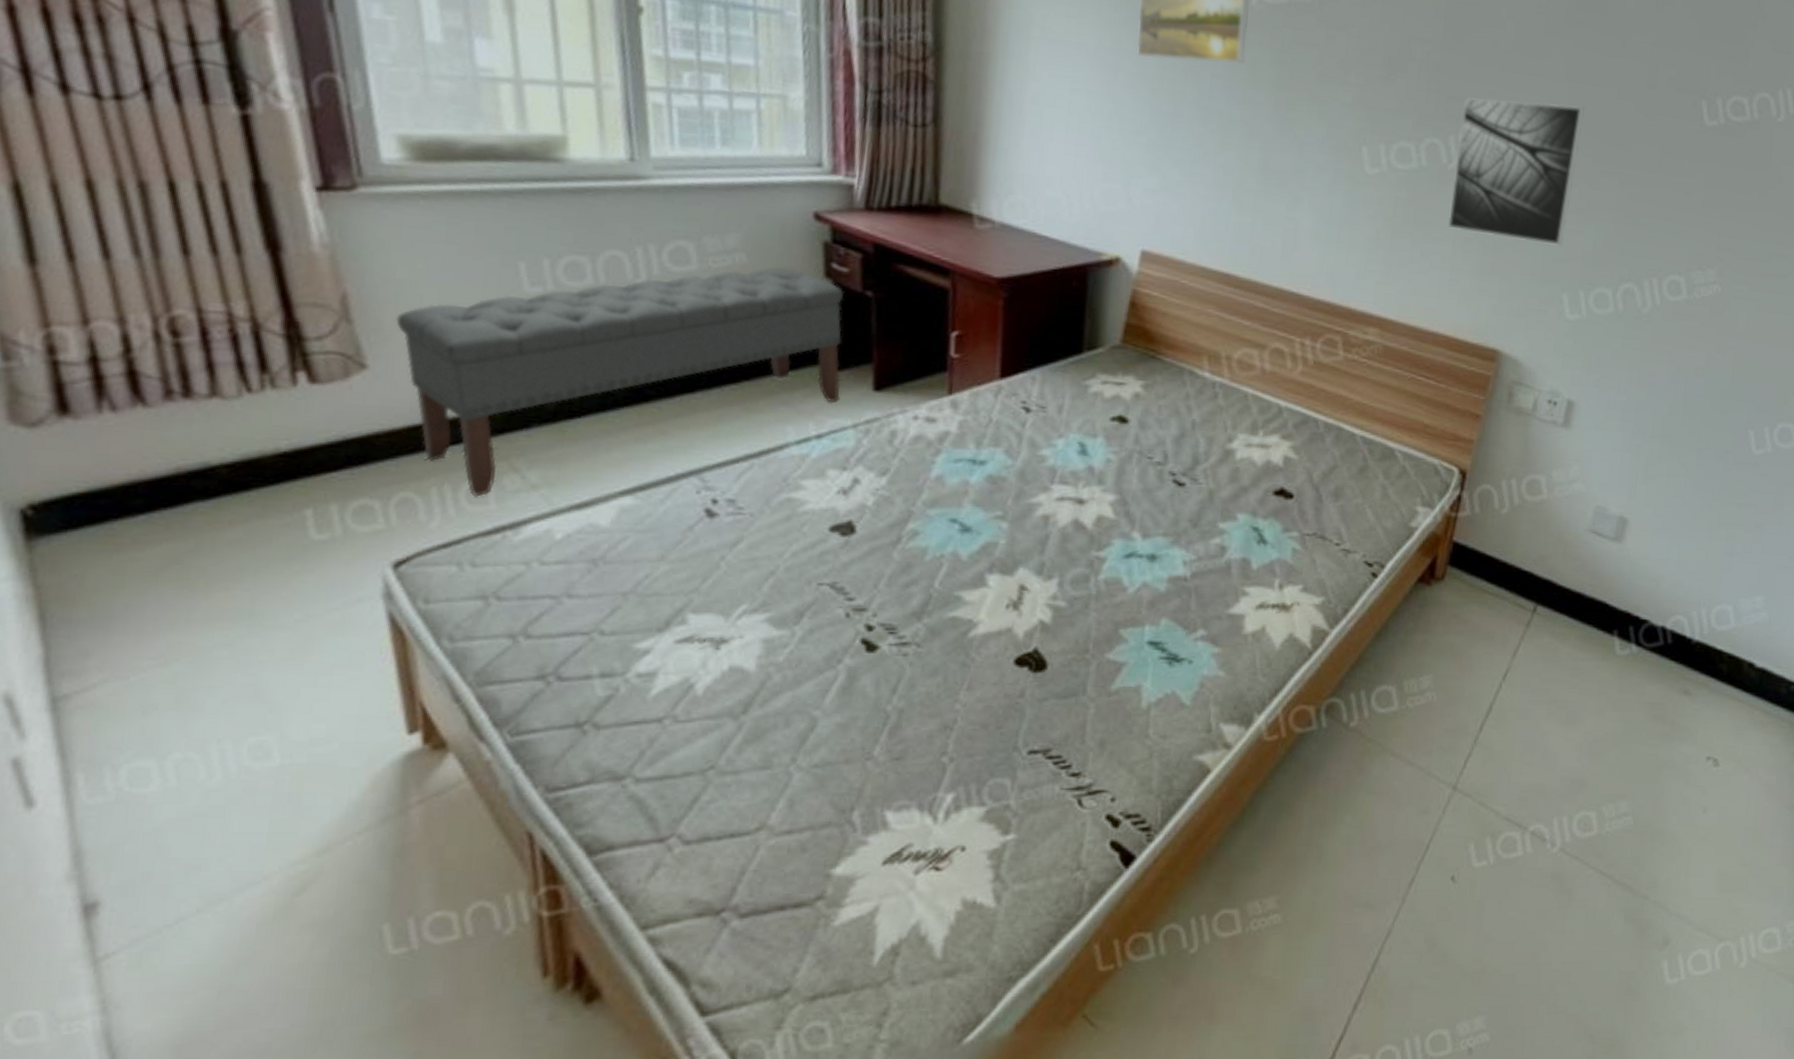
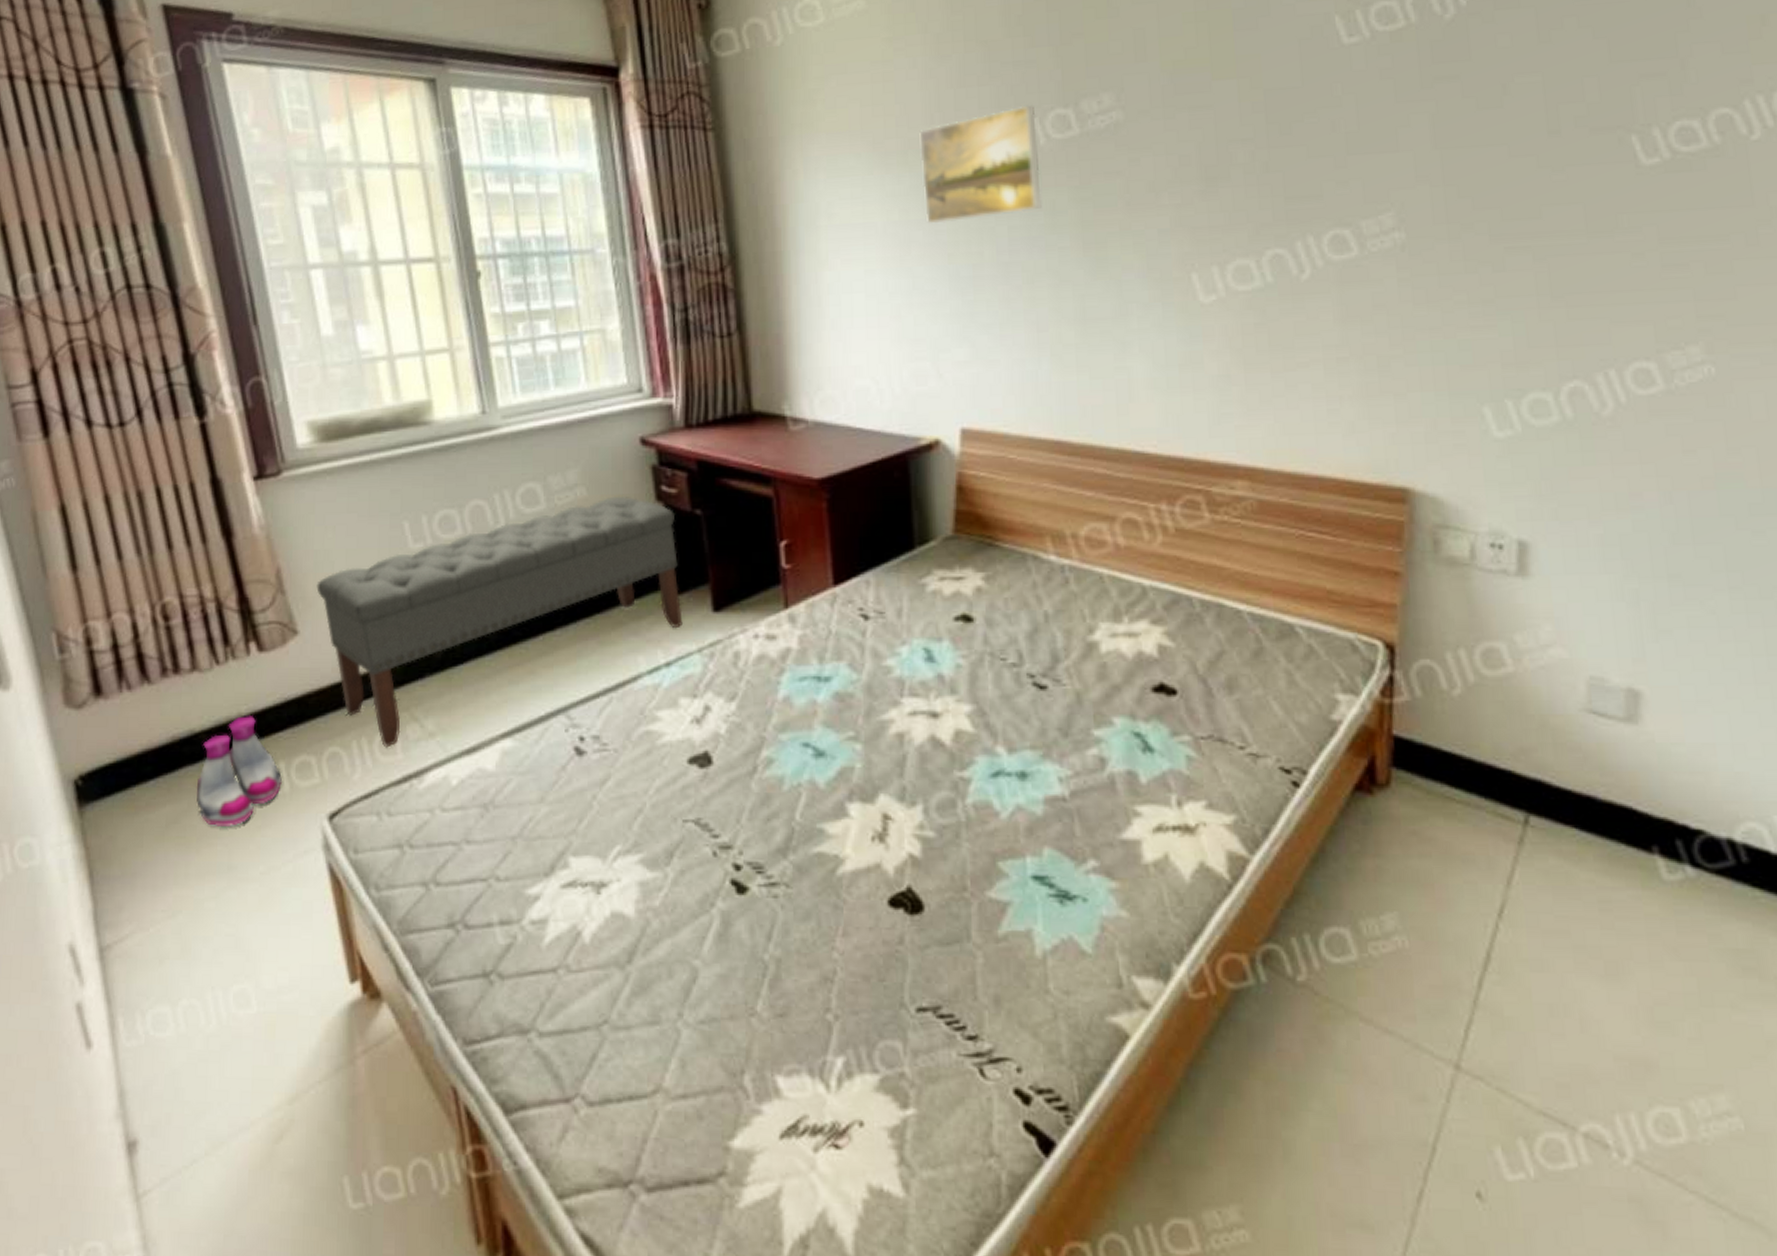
boots: none [208,450,334,570] -> present [196,714,283,826]
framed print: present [1447,97,1584,246] -> none [1306,175,1471,351]

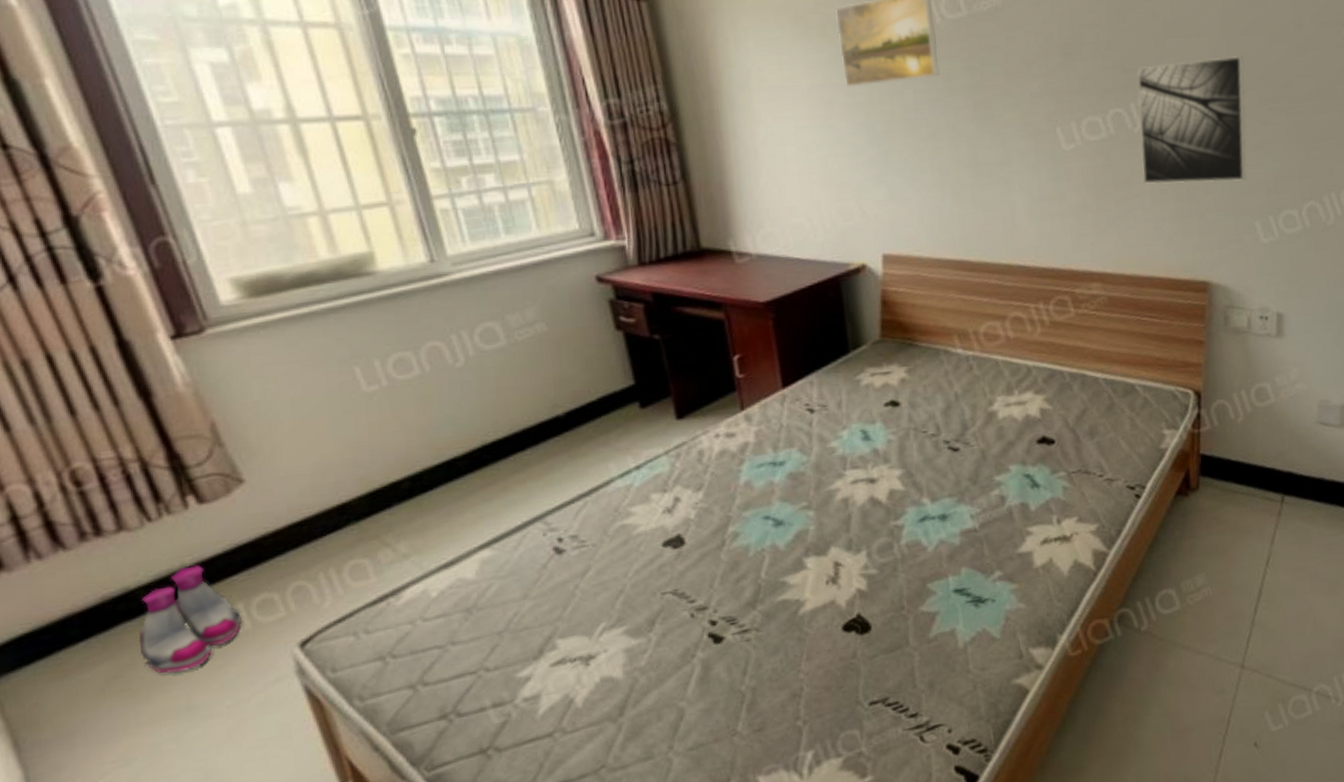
bench: present [316,496,683,748] -> none [260,328,649,574]
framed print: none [1306,175,1471,351] -> present [1136,55,1247,185]

